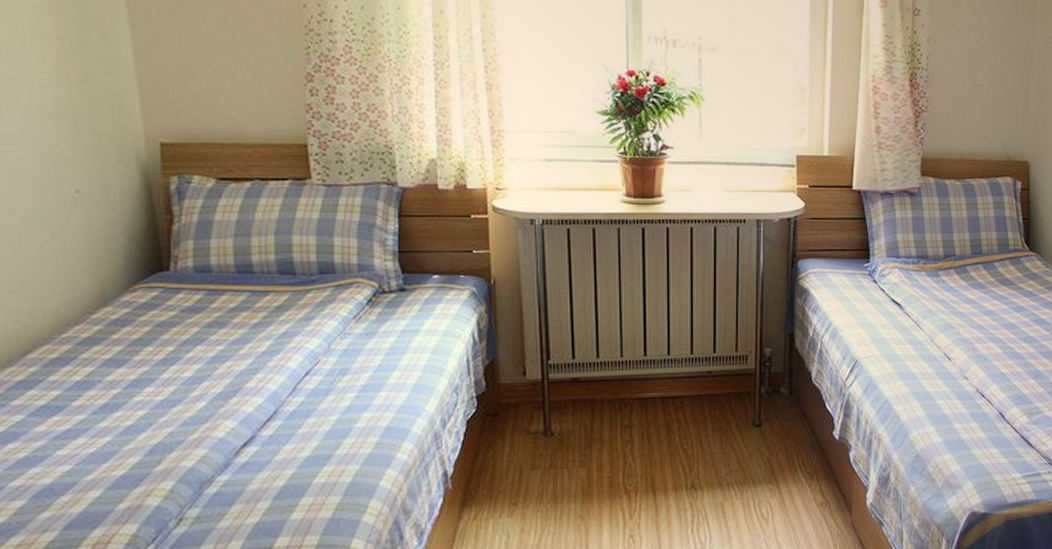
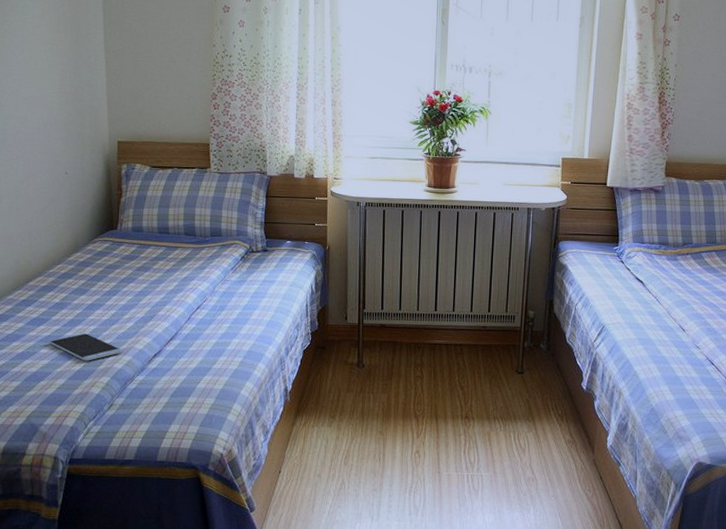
smartphone: none [69,422,192,462] -> present [49,333,123,361]

